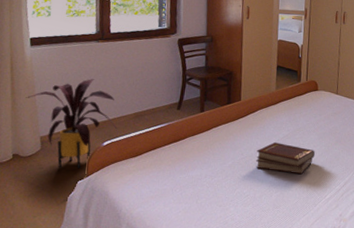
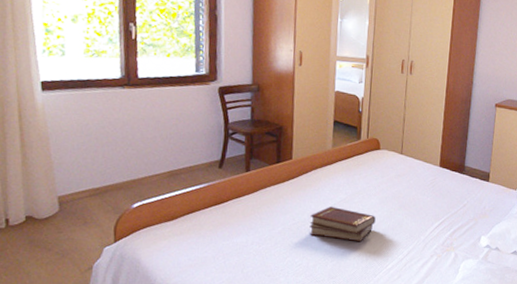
house plant: present [26,79,117,169] -> none [38,131,149,234]

